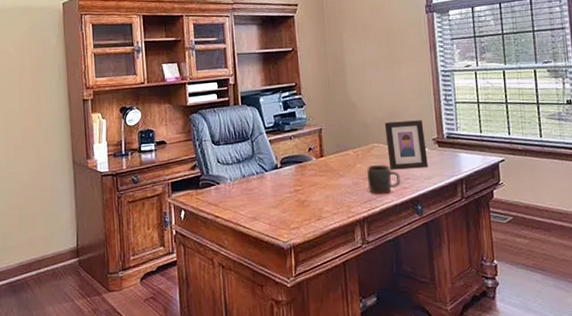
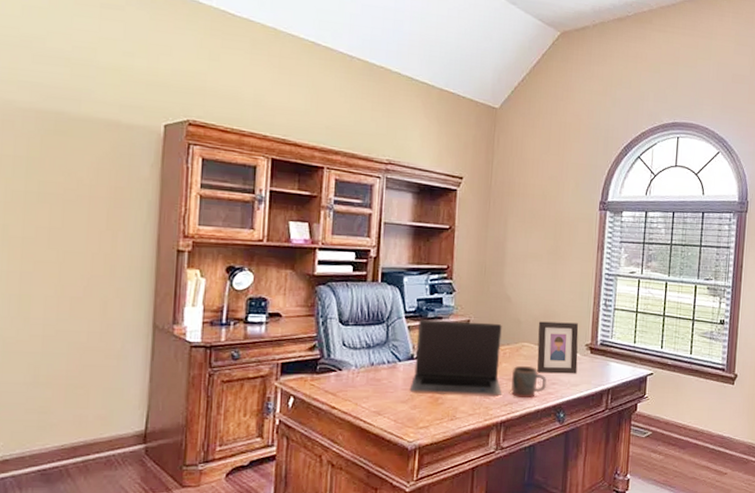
laptop computer: none [278,129,361,199] -> present [409,319,502,397]

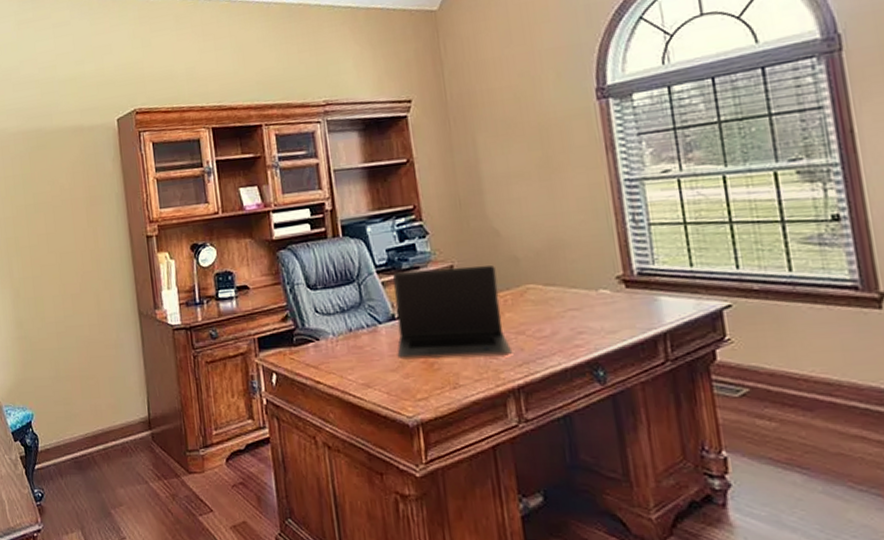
mug: present [510,365,547,397] -> none [519,312,572,354]
picture frame: present [536,321,579,374] -> none [542,250,612,321]

